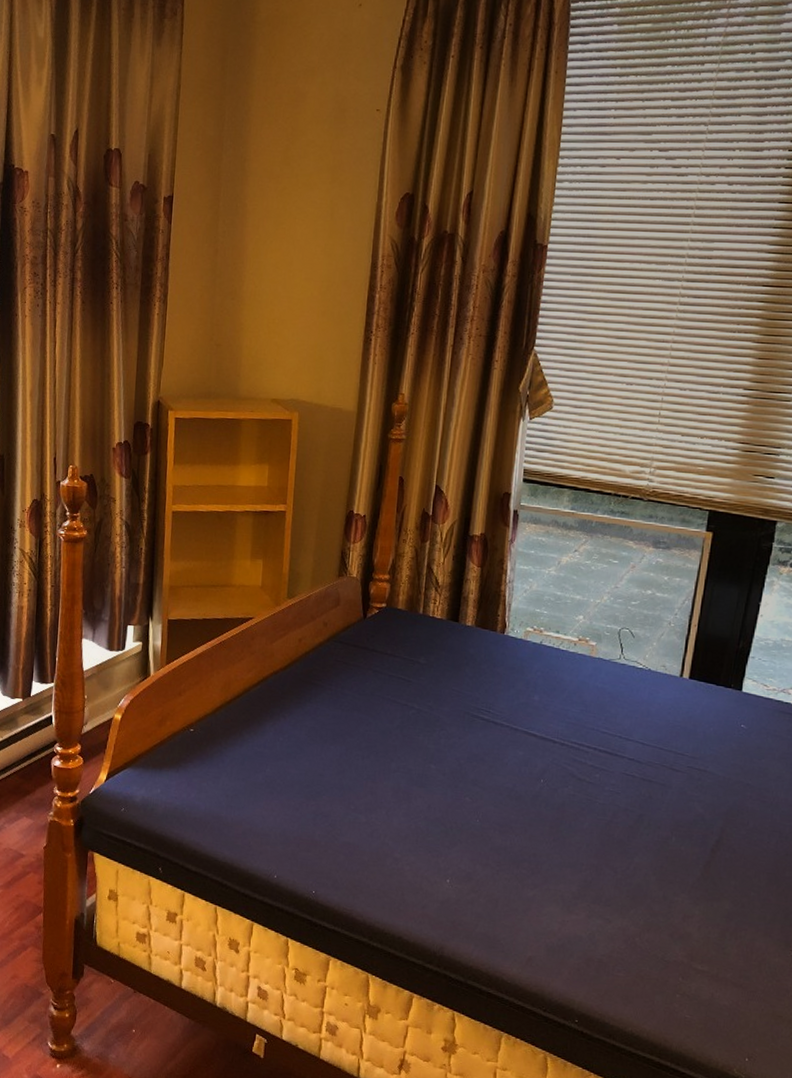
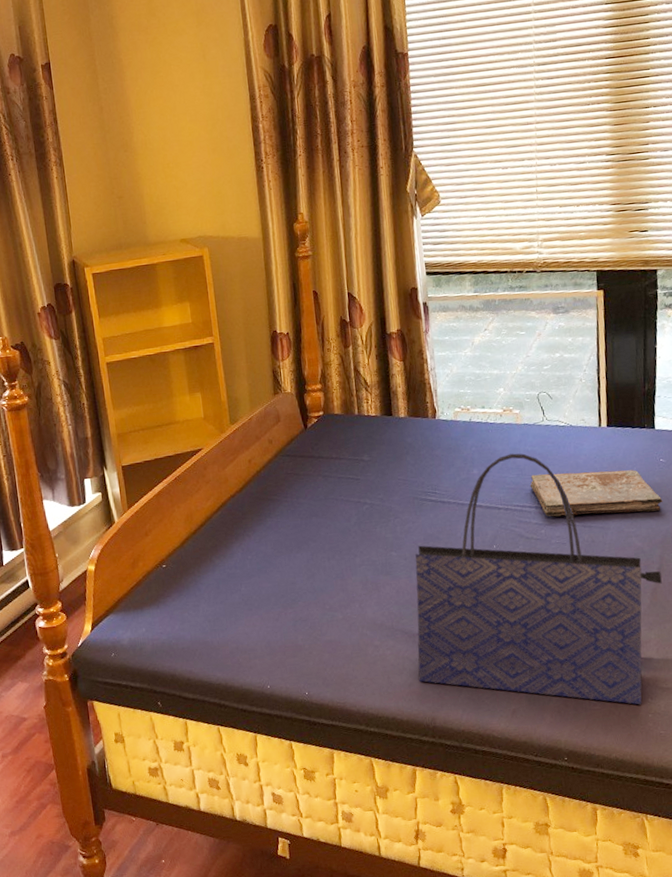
tote bag: none [433,686,719,982] -> present [415,453,662,705]
book: none [592,713,736,779] -> present [530,470,663,517]

